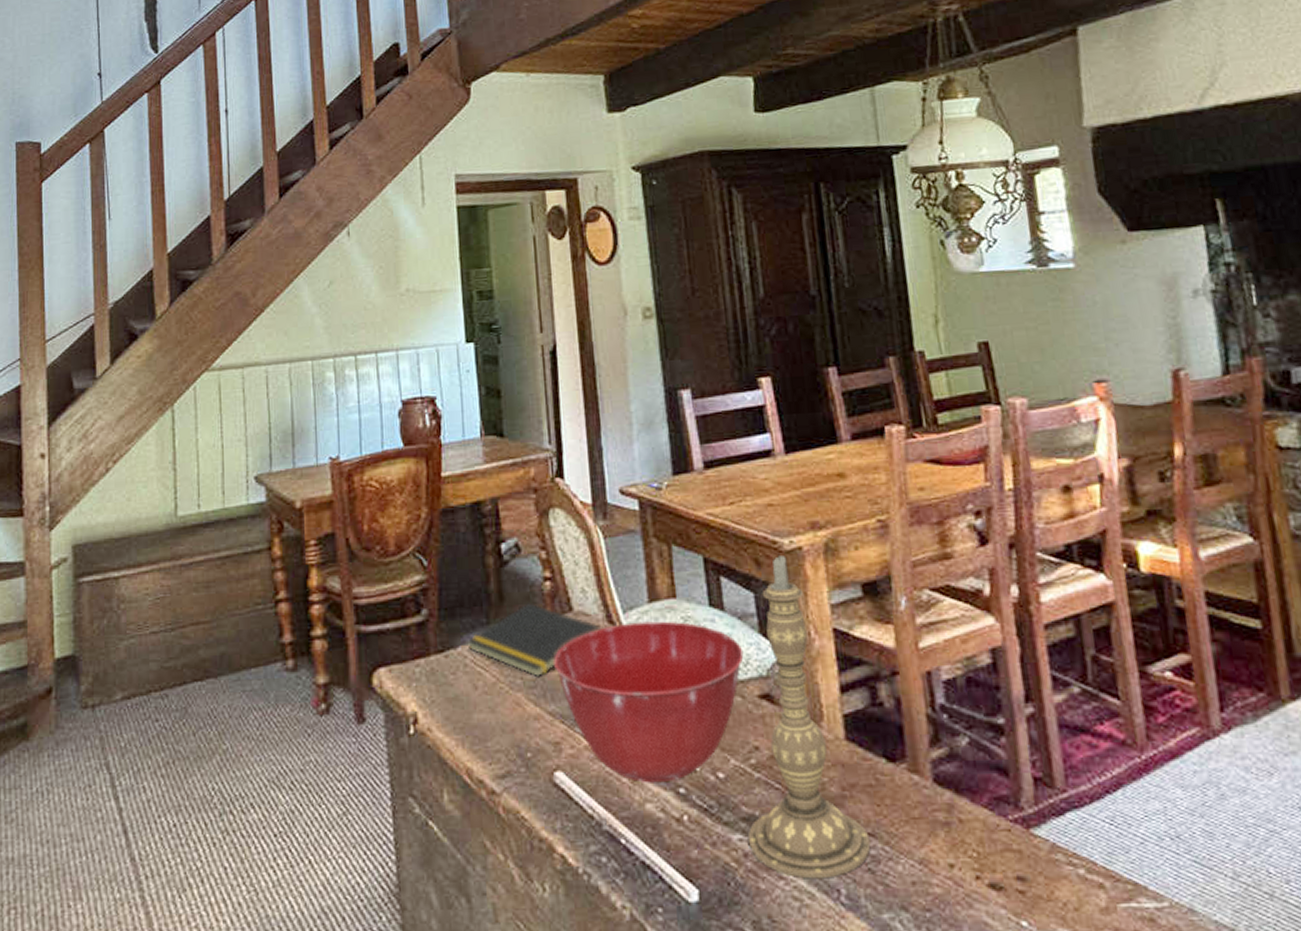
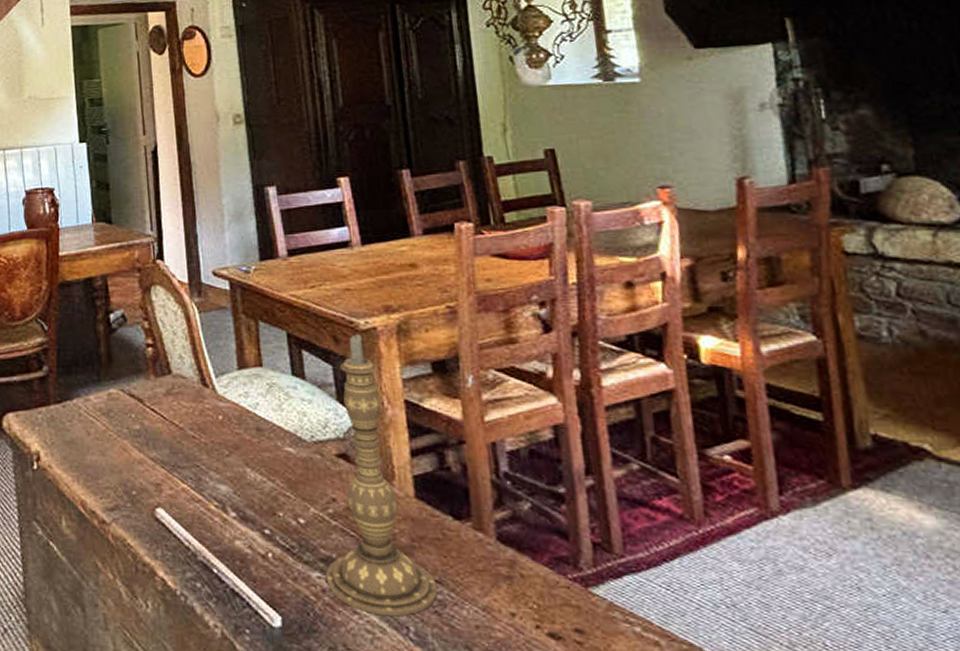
notepad: present [467,602,600,678] -> none [81,365,196,429]
mixing bowl: present [553,621,744,783] -> none [155,386,323,524]

